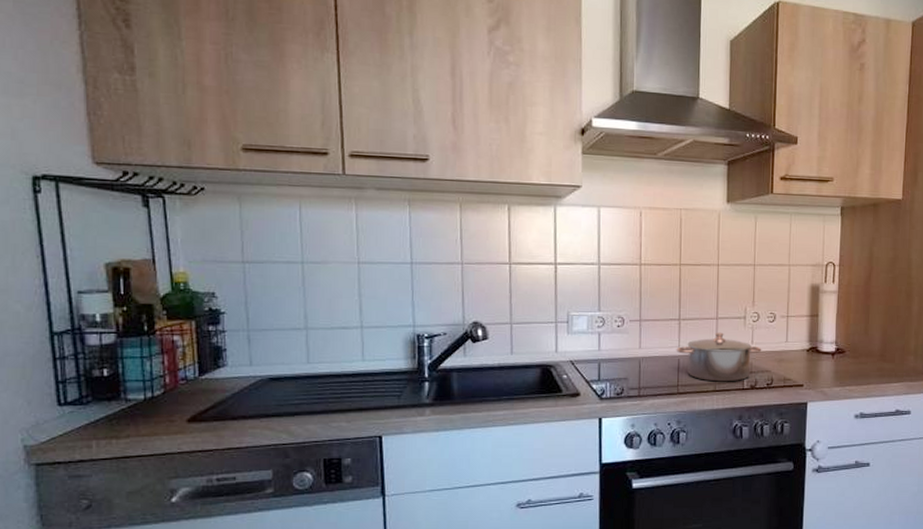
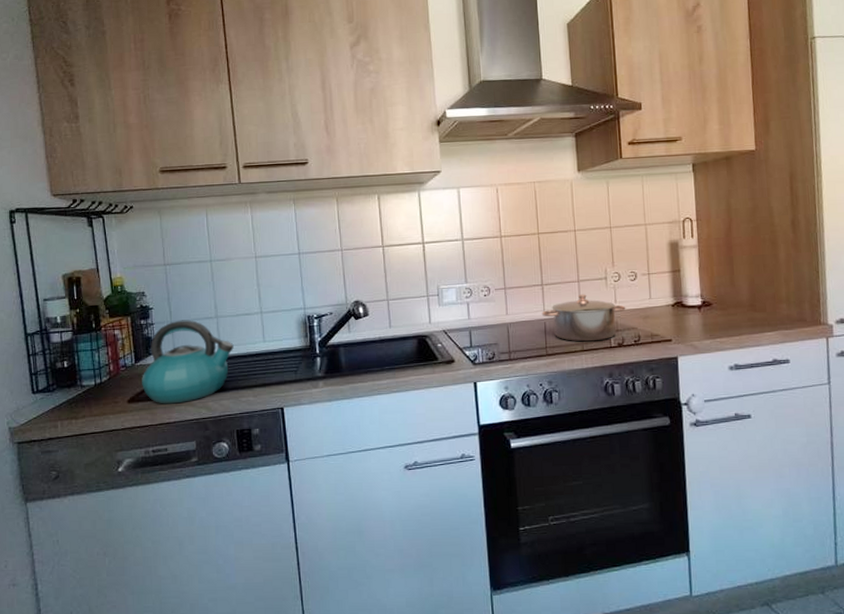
kettle: none [206,329,326,426] -> present [142,319,234,404]

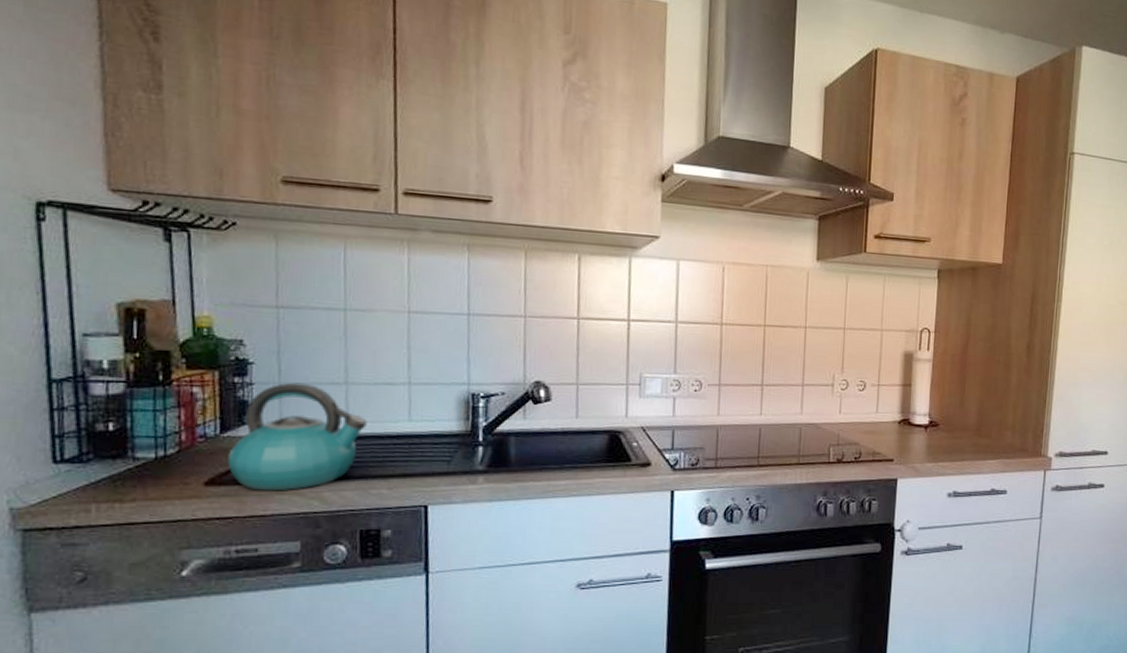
cooking pot: present [541,294,626,342] -> none [757,400,850,455]

